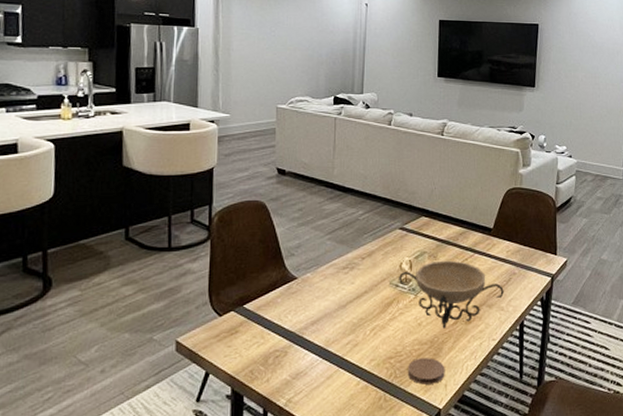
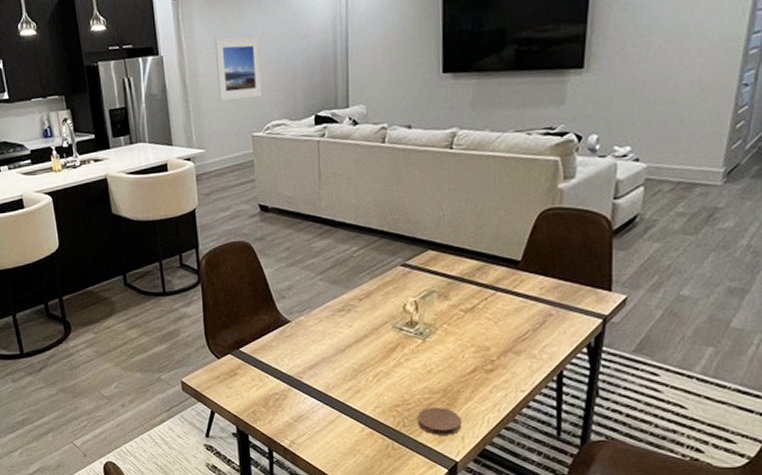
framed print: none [249,21,290,76] -> present [214,36,263,102]
decorative bowl: present [399,260,504,328] -> none [403,300,536,377]

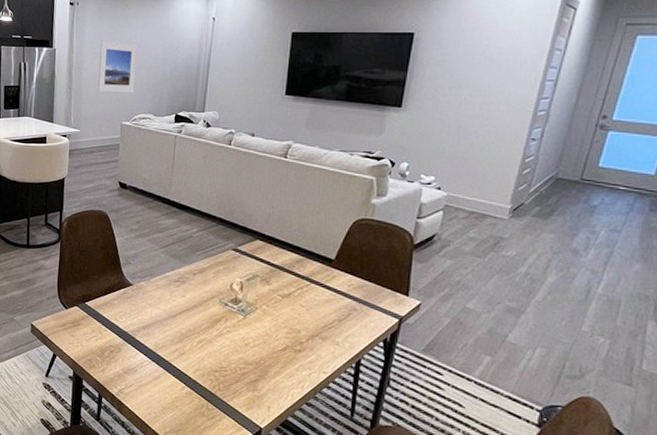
coaster: present [417,408,462,435] -> none [230,376,270,404]

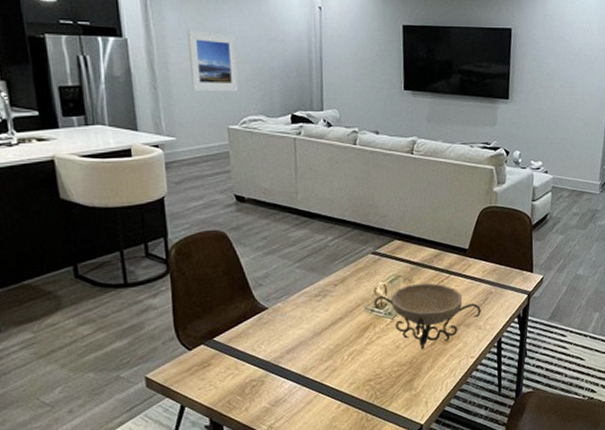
decorative bowl: none [228,285,341,353] -> present [374,282,481,349]

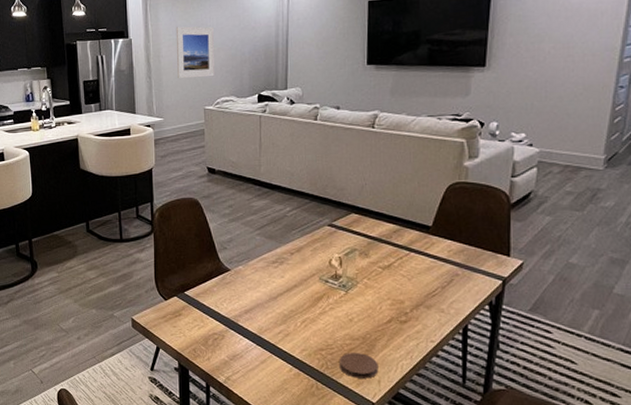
decorative bowl: present [374,282,481,349] -> none [328,258,444,326]
coaster: none [387,378,426,403] -> present [338,353,379,379]

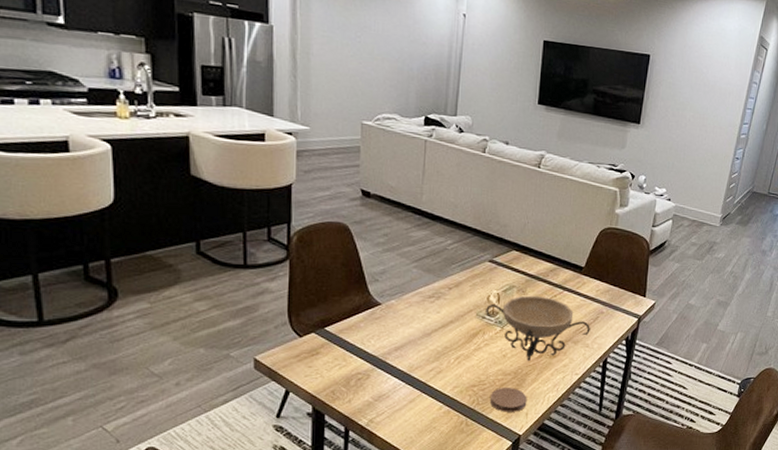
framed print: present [175,26,214,79] -> none [331,22,378,89]
decorative bowl: none [328,258,444,326] -> present [486,295,590,361]

